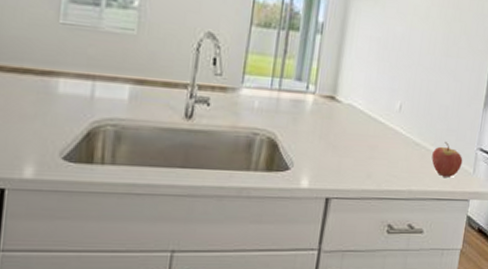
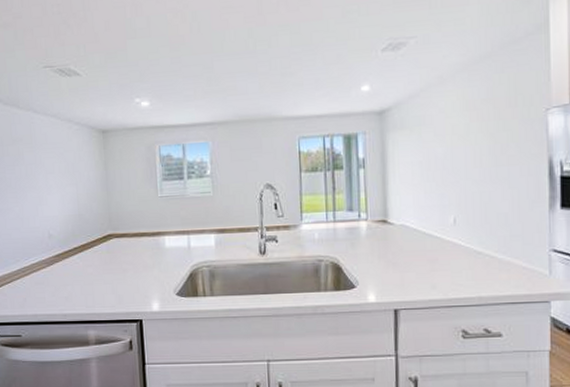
fruit: present [431,142,463,177] -> none [498,247,535,281]

